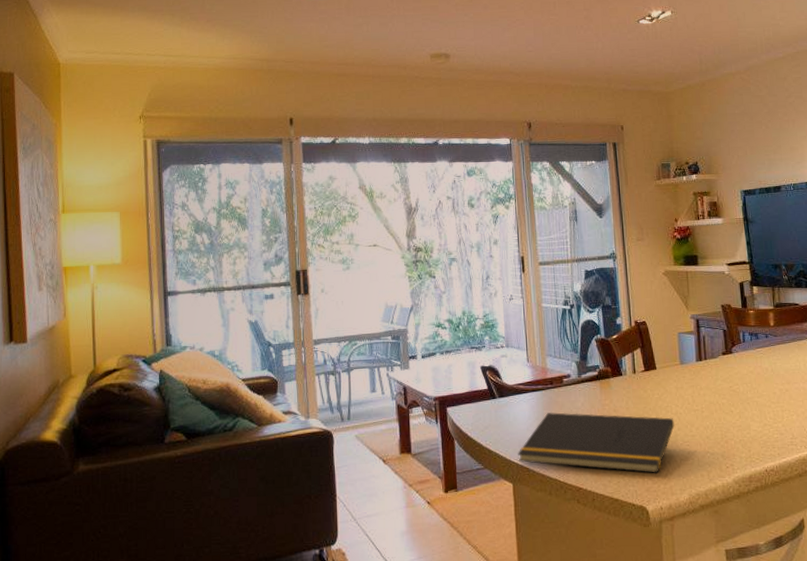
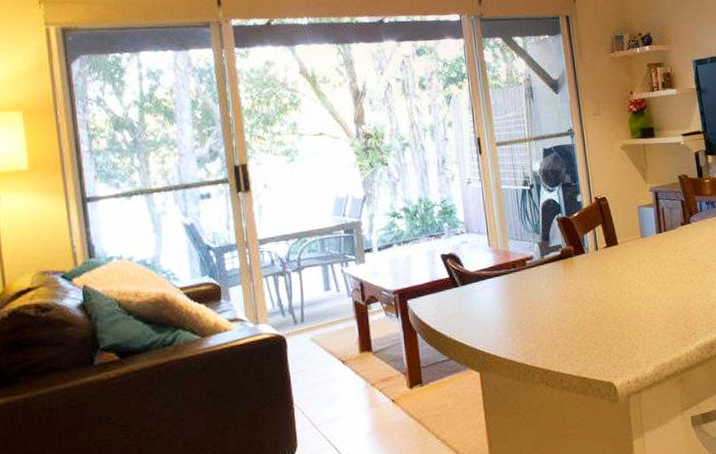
notepad: present [518,412,675,473] -> none [483,291,638,350]

